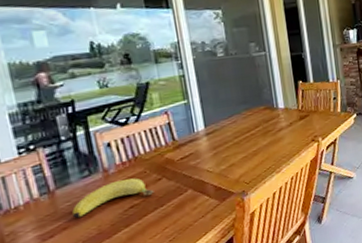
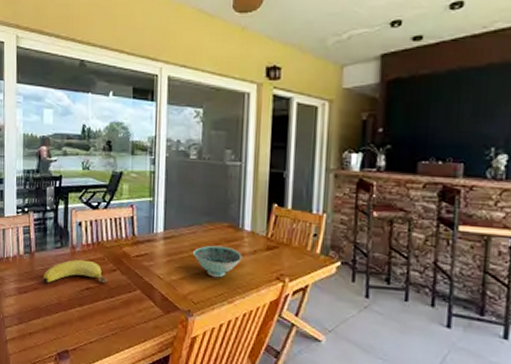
bowl: none [237,126,282,156] -> present [193,245,243,278]

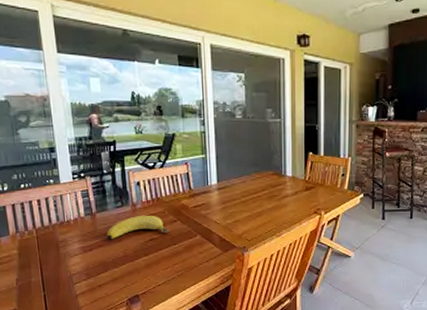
bowl: present [193,245,243,278] -> none [244,191,286,218]

